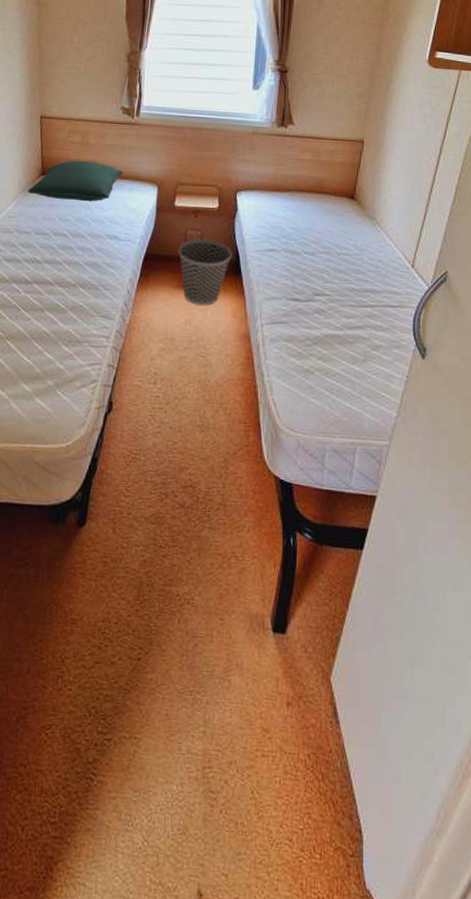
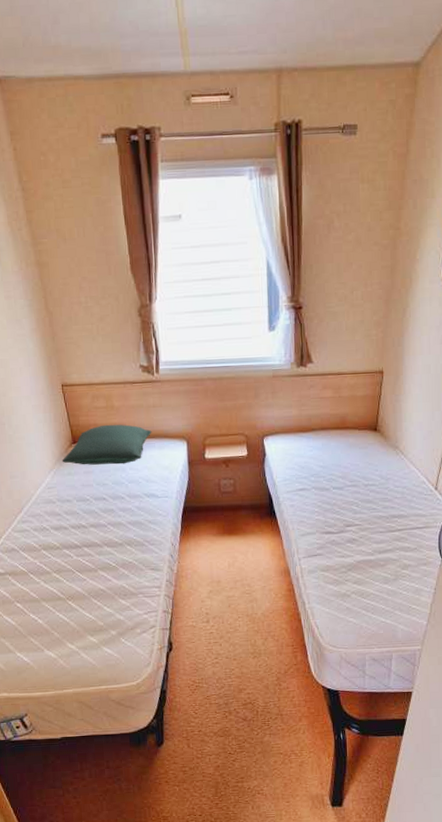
wastebasket: present [178,238,232,306] -> none [214,486,265,549]

